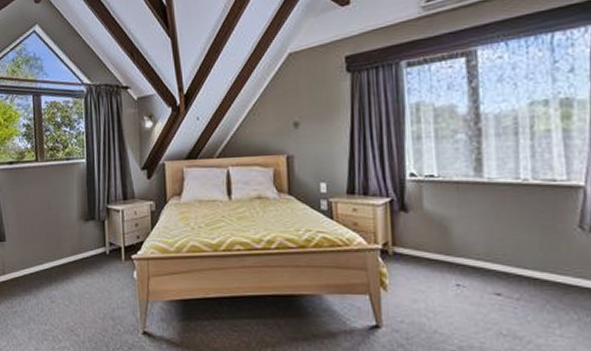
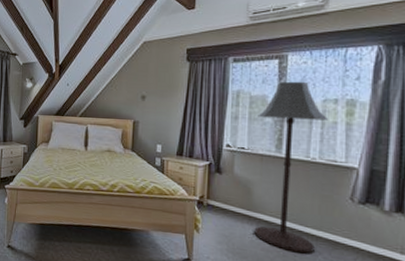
floor lamp: none [446,81,540,304] -> present [254,81,329,254]

